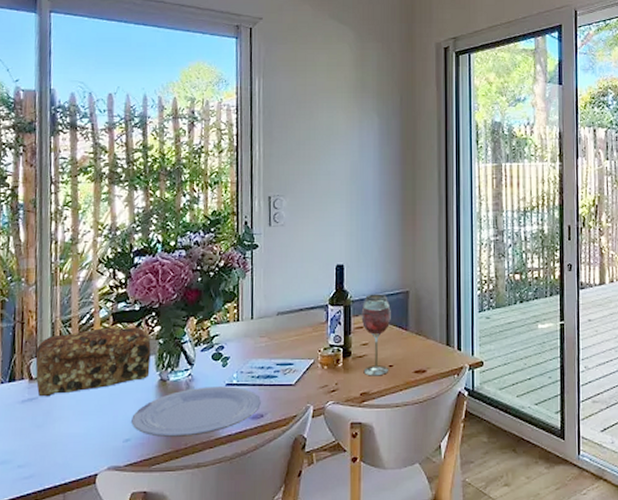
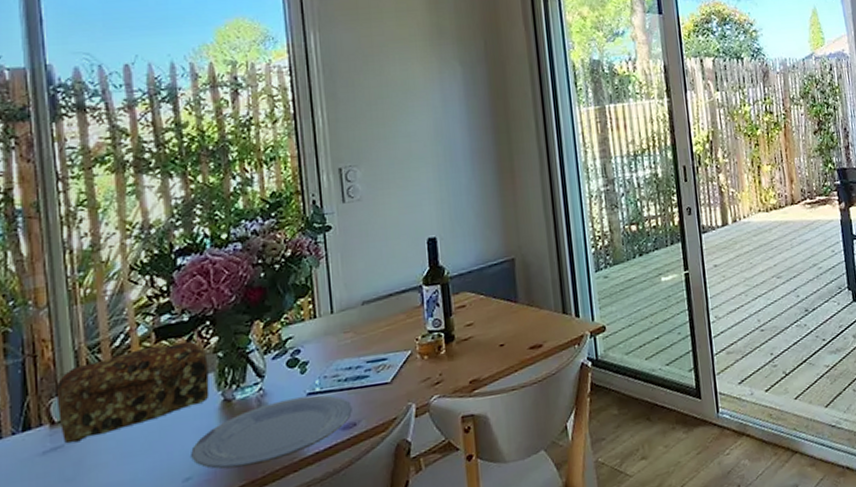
wineglass: present [361,294,391,376] -> none [462,264,499,360]

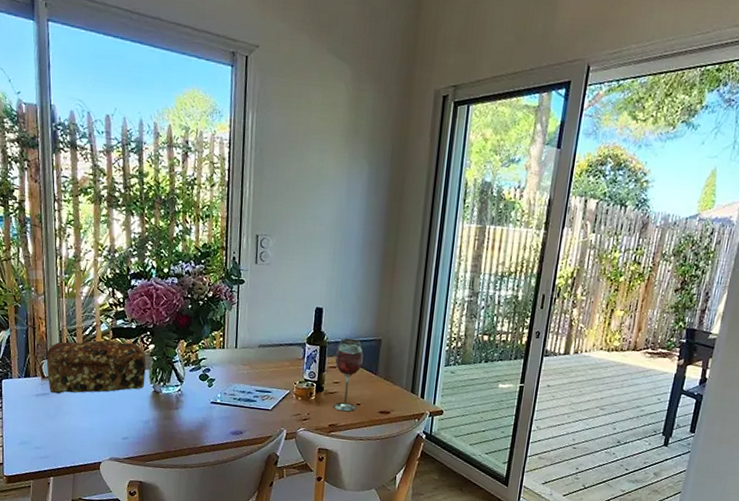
plate: present [191,395,352,469] -> none [129,402,241,442]
wineglass: none [462,264,499,360] -> present [333,338,363,412]

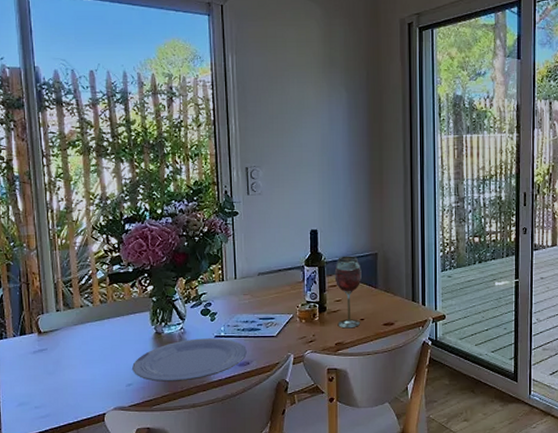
bread loaf: present [46,340,146,394] -> none [42,286,146,348]
plate: none [129,402,241,442] -> present [132,338,247,382]

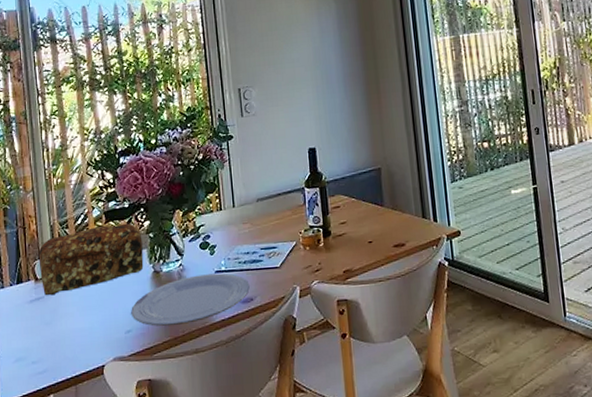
bread loaf: none [42,286,146,348] -> present [38,223,144,296]
wineglass: present [334,256,362,329] -> none [336,172,368,254]

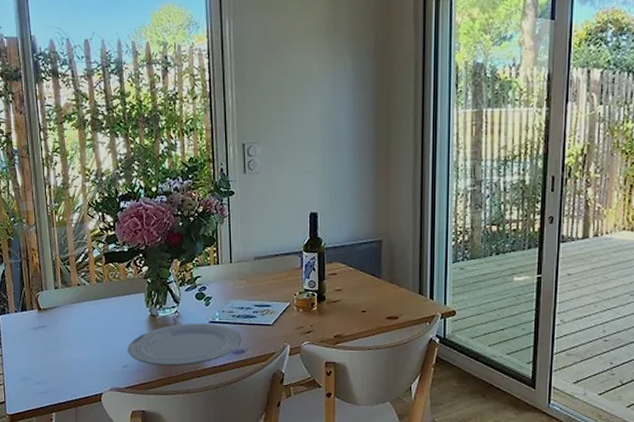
bread loaf: present [38,223,144,296] -> none [41,266,141,326]

